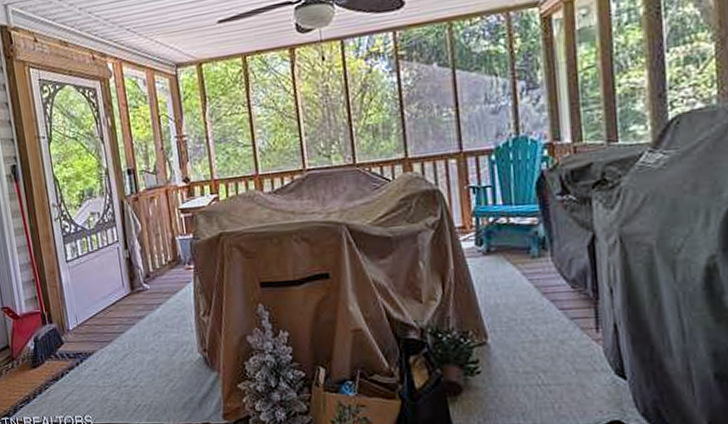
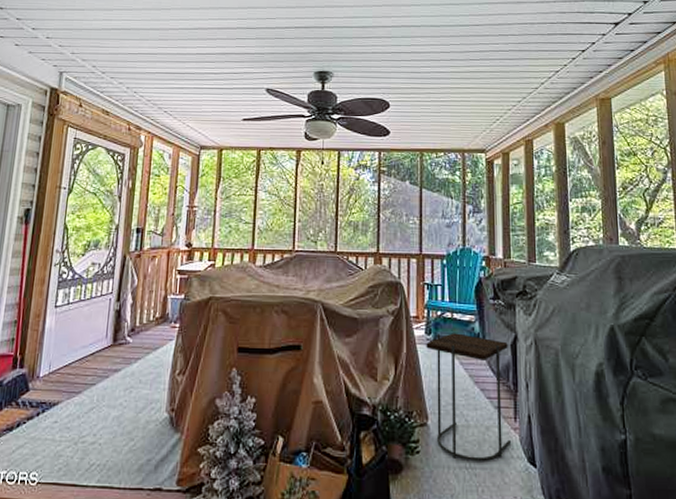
side table: none [478,240,594,377] -> present [426,333,512,461]

